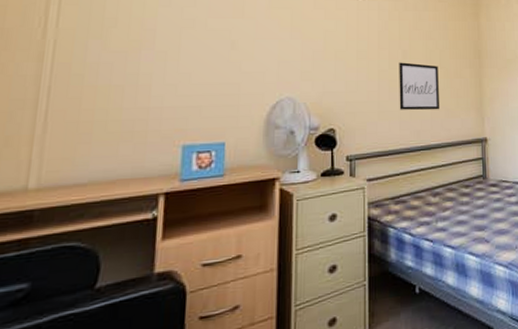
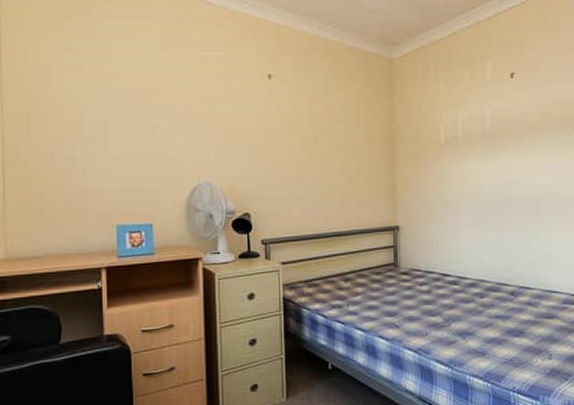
wall art: present [399,62,440,111] -> none [310,147,352,197]

